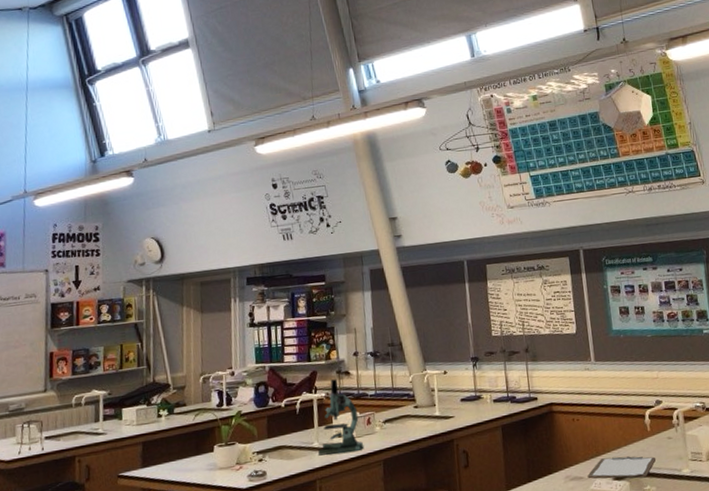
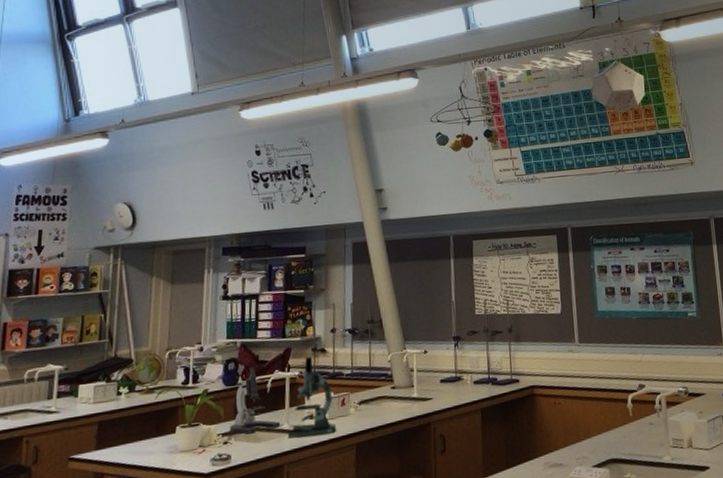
globe: none [168,377,201,418] -> present [130,352,166,396]
microscope: none [264,389,311,452] -> present [230,366,281,435]
clipboard: present [587,456,655,479] -> none [567,442,637,466]

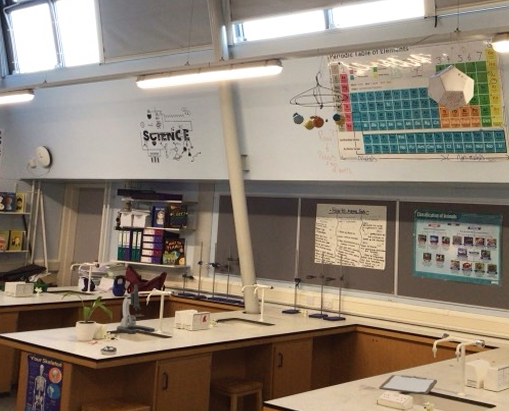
globe: present [130,352,166,396] -> none [44,264,71,295]
microscope: present [287,357,337,439] -> none [160,281,198,342]
clipboard: none [567,442,637,466] -> present [379,375,437,395]

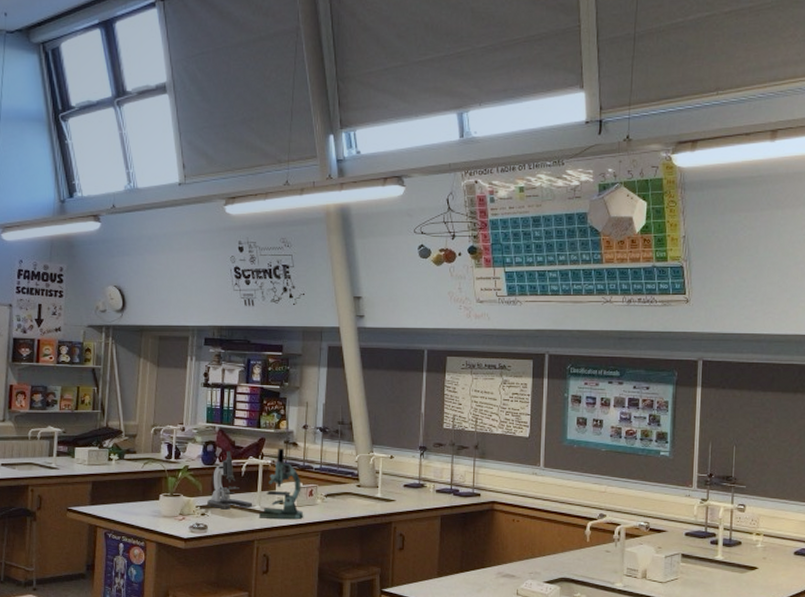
microscope: none [160,281,198,342] -> present [258,448,304,520]
clipboard: present [379,375,437,395] -> none [519,561,590,585]

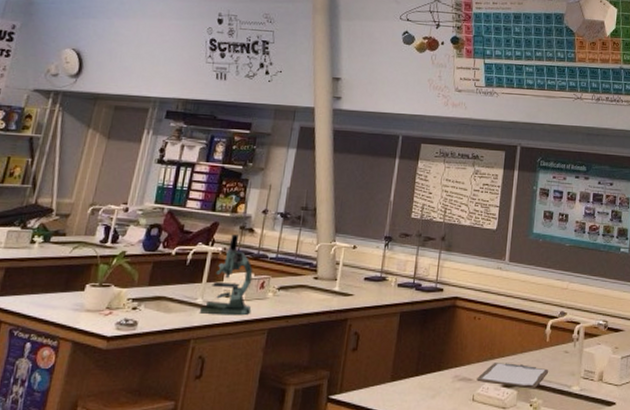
microscope: present [207,450,253,510] -> none [141,235,195,303]
clipboard: none [519,561,590,585] -> present [477,363,548,389]

